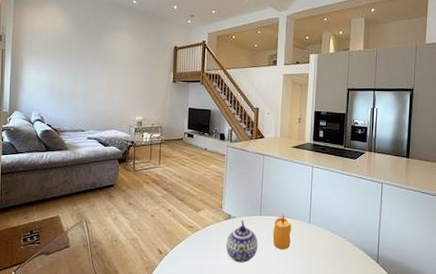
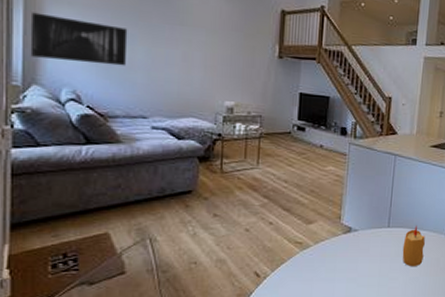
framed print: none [14,62,73,95] -> present [30,12,128,66]
teapot: present [226,220,258,263] -> none [344,233,385,283]

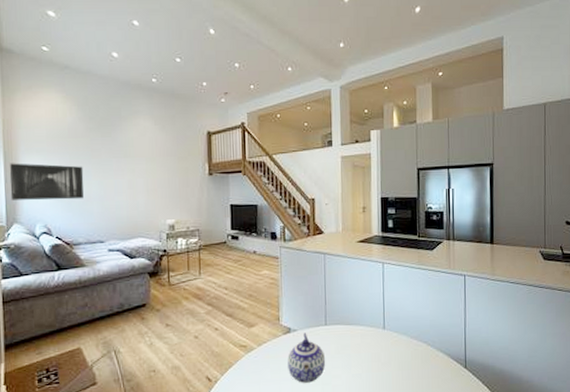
teapot: none [344,233,385,283] -> present [287,333,326,383]
candle: present [402,225,425,267] -> none [342,321,364,364]

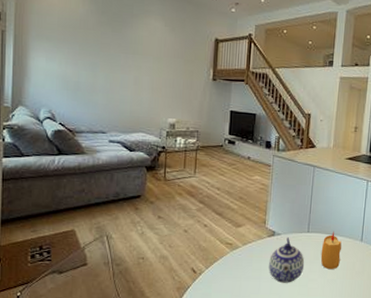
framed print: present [9,163,84,200] -> none [18,46,92,90]
candle: none [342,321,364,364] -> present [320,231,342,270]

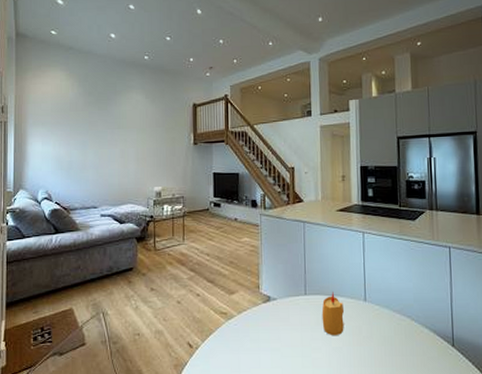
teapot: present [269,237,305,283] -> none [267,302,306,354]

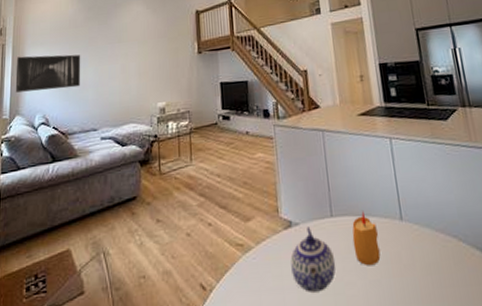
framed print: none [18,134,82,168] -> present [15,54,81,93]
teapot: none [267,302,306,354] -> present [290,227,336,292]

